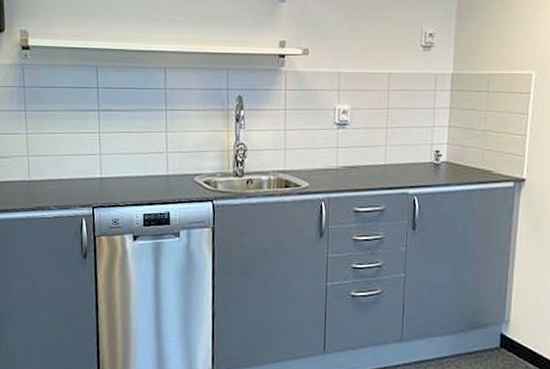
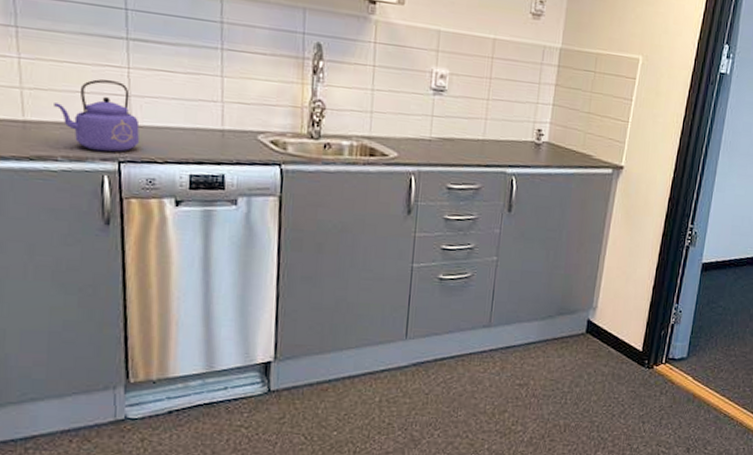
kettle: none [49,144,107,200] -> present [54,79,140,152]

